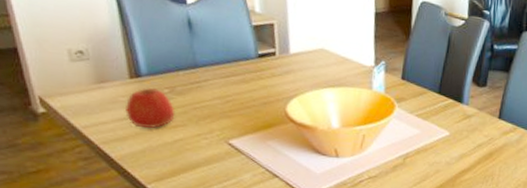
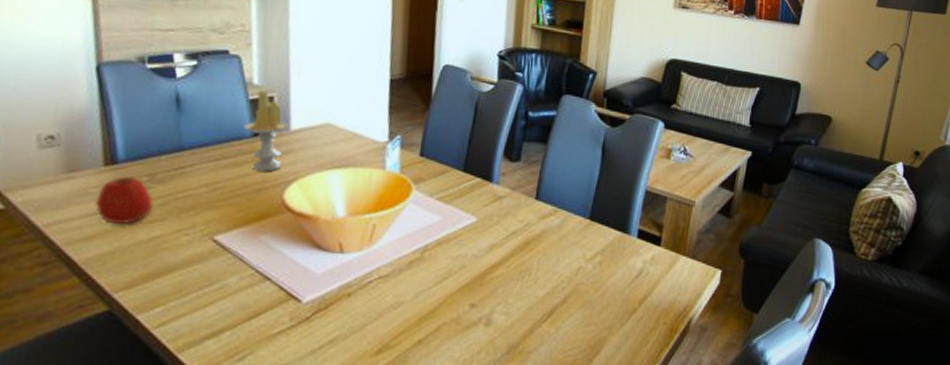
candle: none [249,18,289,88] -> present [243,90,290,172]

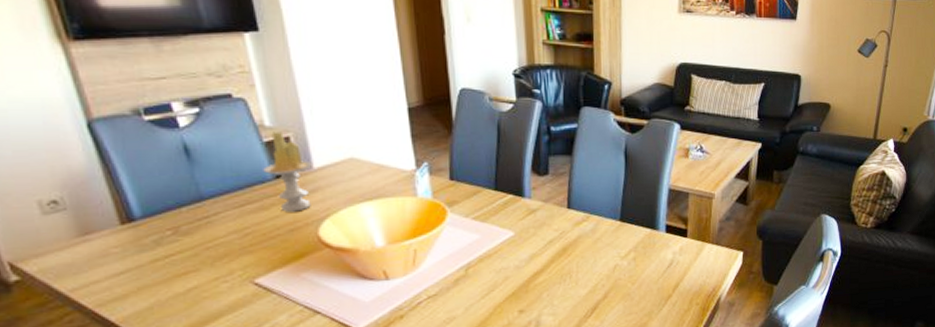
apple: present [95,175,154,225] -> none [119,231,184,281]

